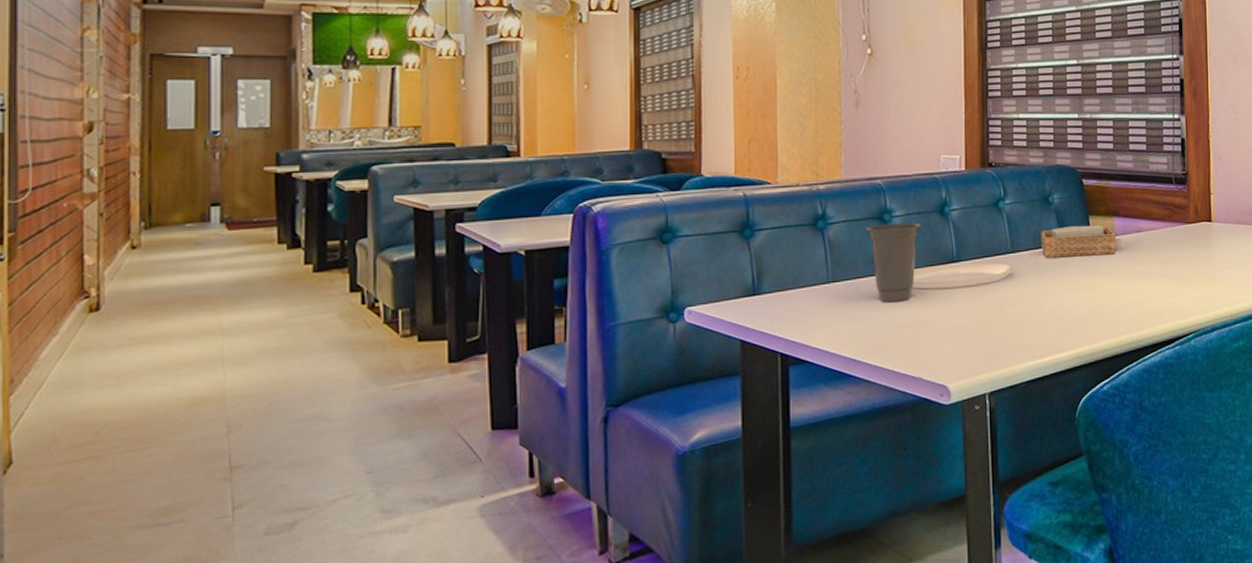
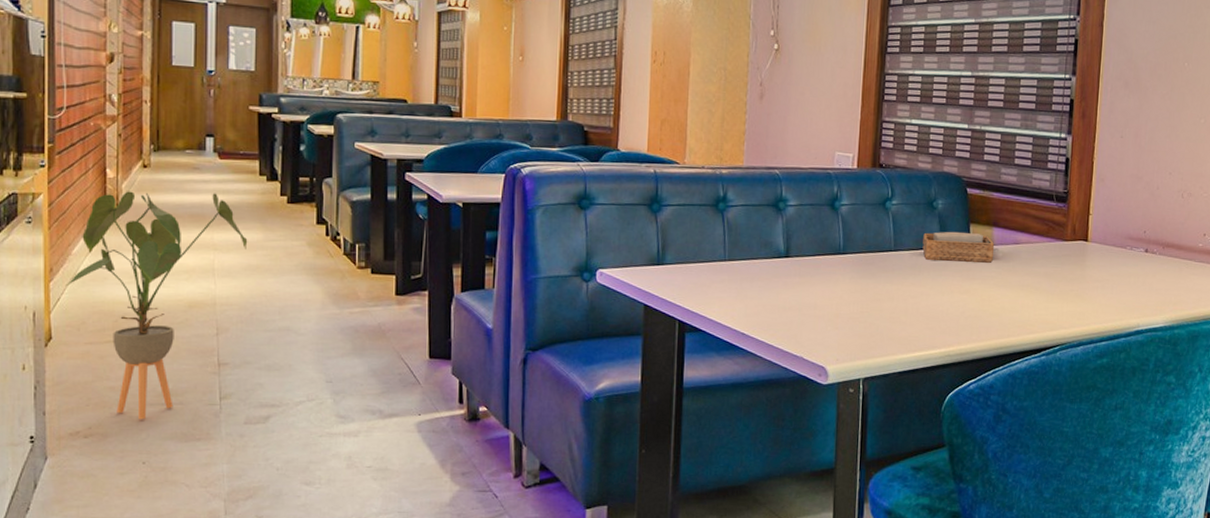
house plant: none [30,269,265,548] -> present [65,191,248,420]
cup: present [866,222,921,304] -> none [762,211,812,287]
plate: present [912,263,1014,291] -> none [800,255,895,280]

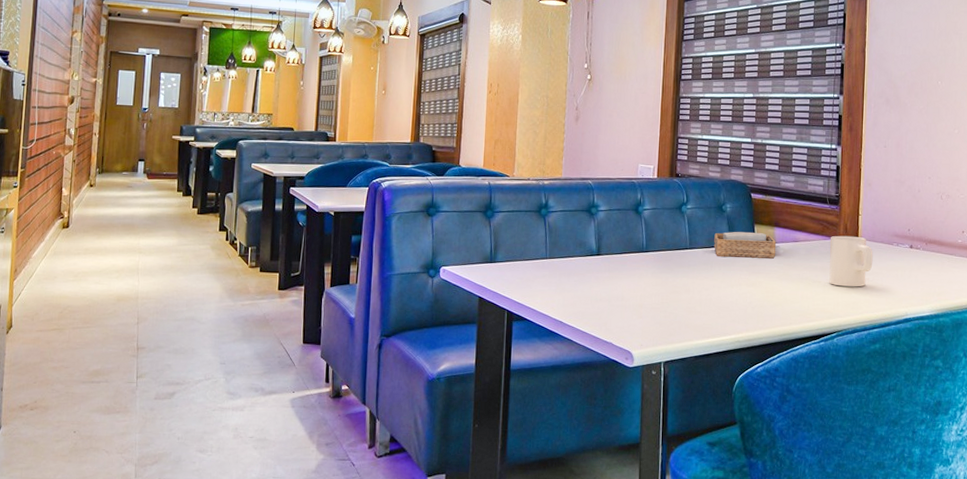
house plant: present [65,191,248,420] -> none [25,206,166,395]
cup: none [1053,237,1104,296] -> present [829,235,873,287]

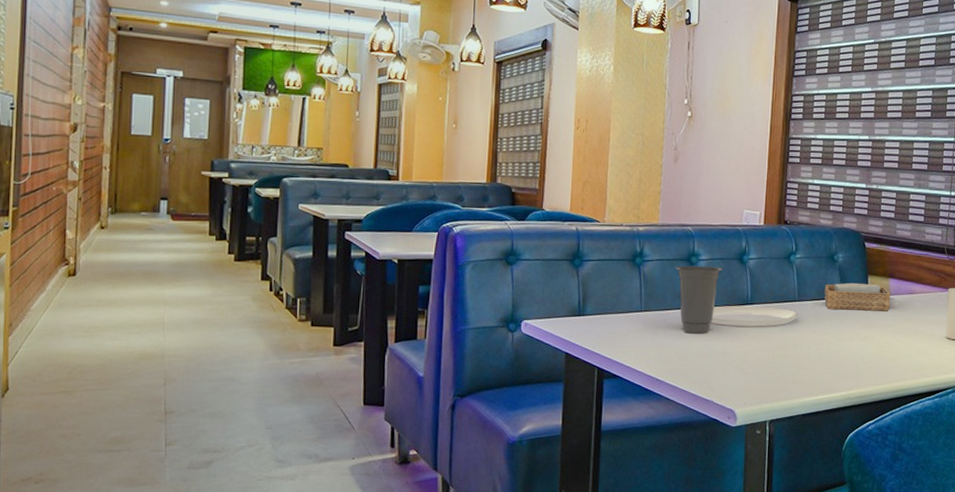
cup: none [577,216,620,281] -> present [676,265,722,335]
plate: none [610,253,690,274] -> present [711,305,799,328]

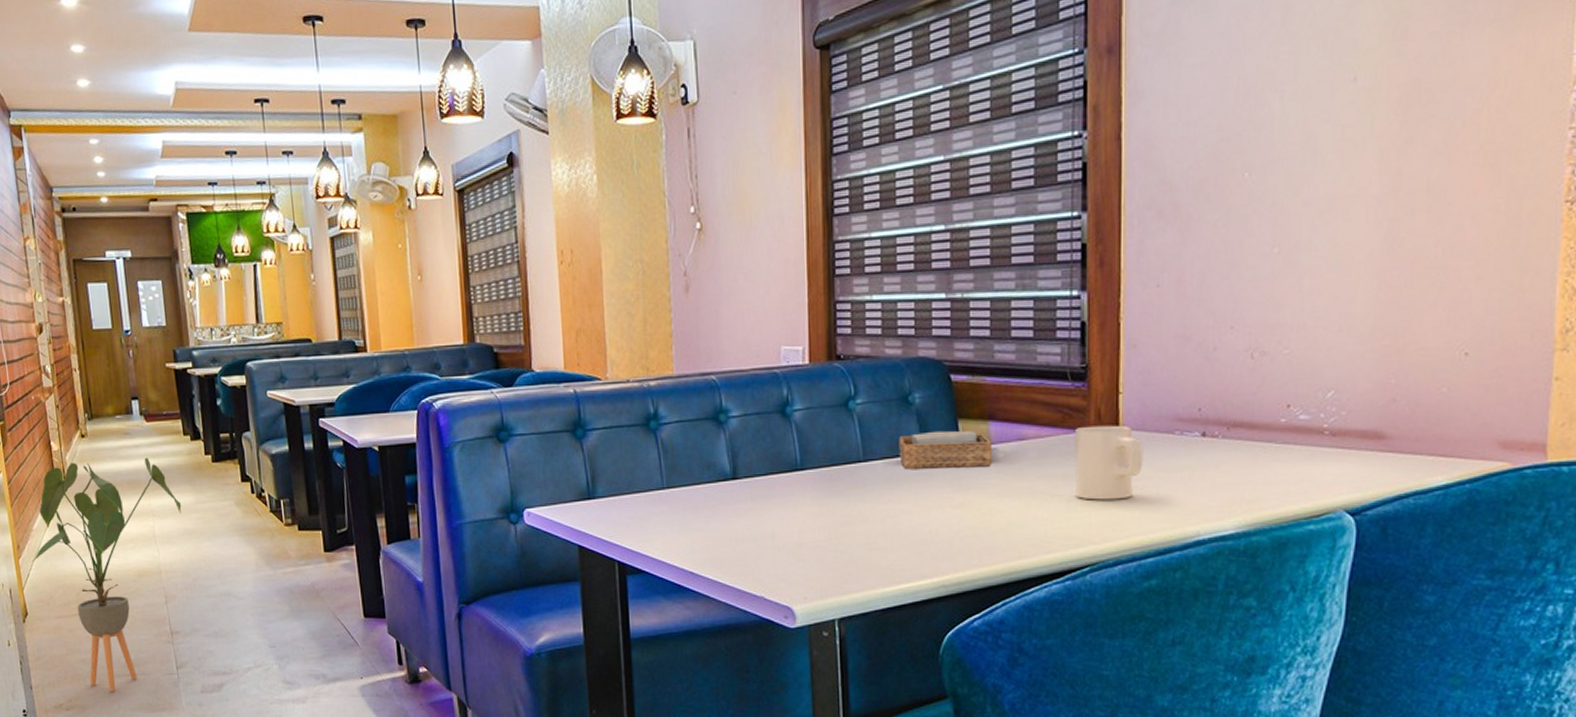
house plant: none [23,251,197,466] -> present [32,457,182,691]
cup: present [676,265,722,335] -> none [700,424,760,514]
plate: present [711,305,799,328] -> none [752,471,866,501]

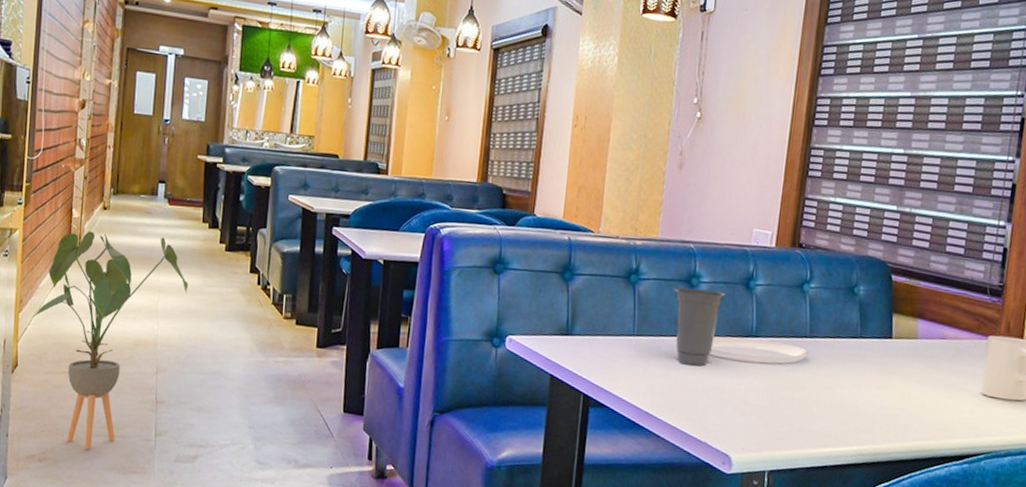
cup: none [700,424,760,514] -> present [674,287,726,368]
plate: none [752,471,866,501] -> present [709,336,809,365]
napkin holder: present [899,430,993,471] -> none [840,320,918,359]

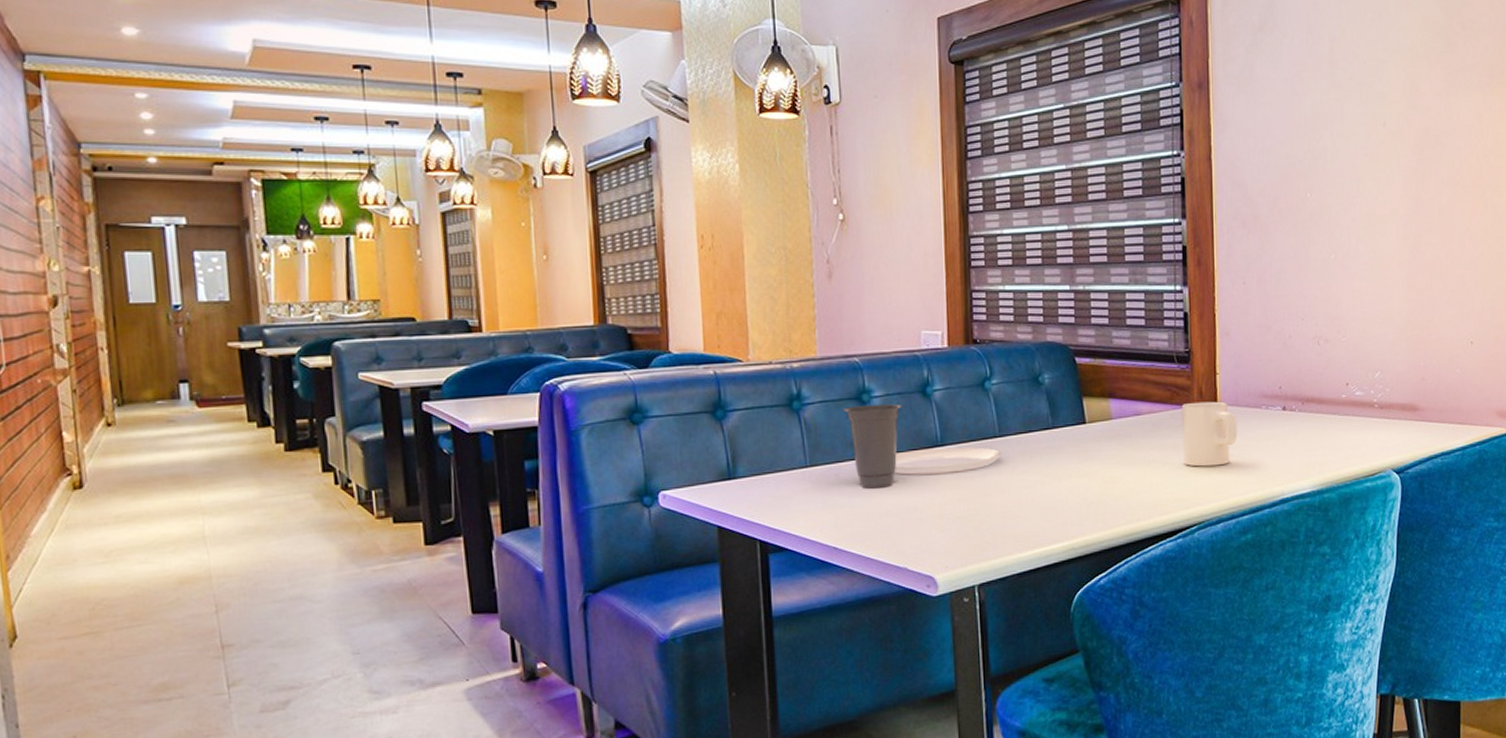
house plant: present [32,231,189,450] -> none [27,447,242,721]

